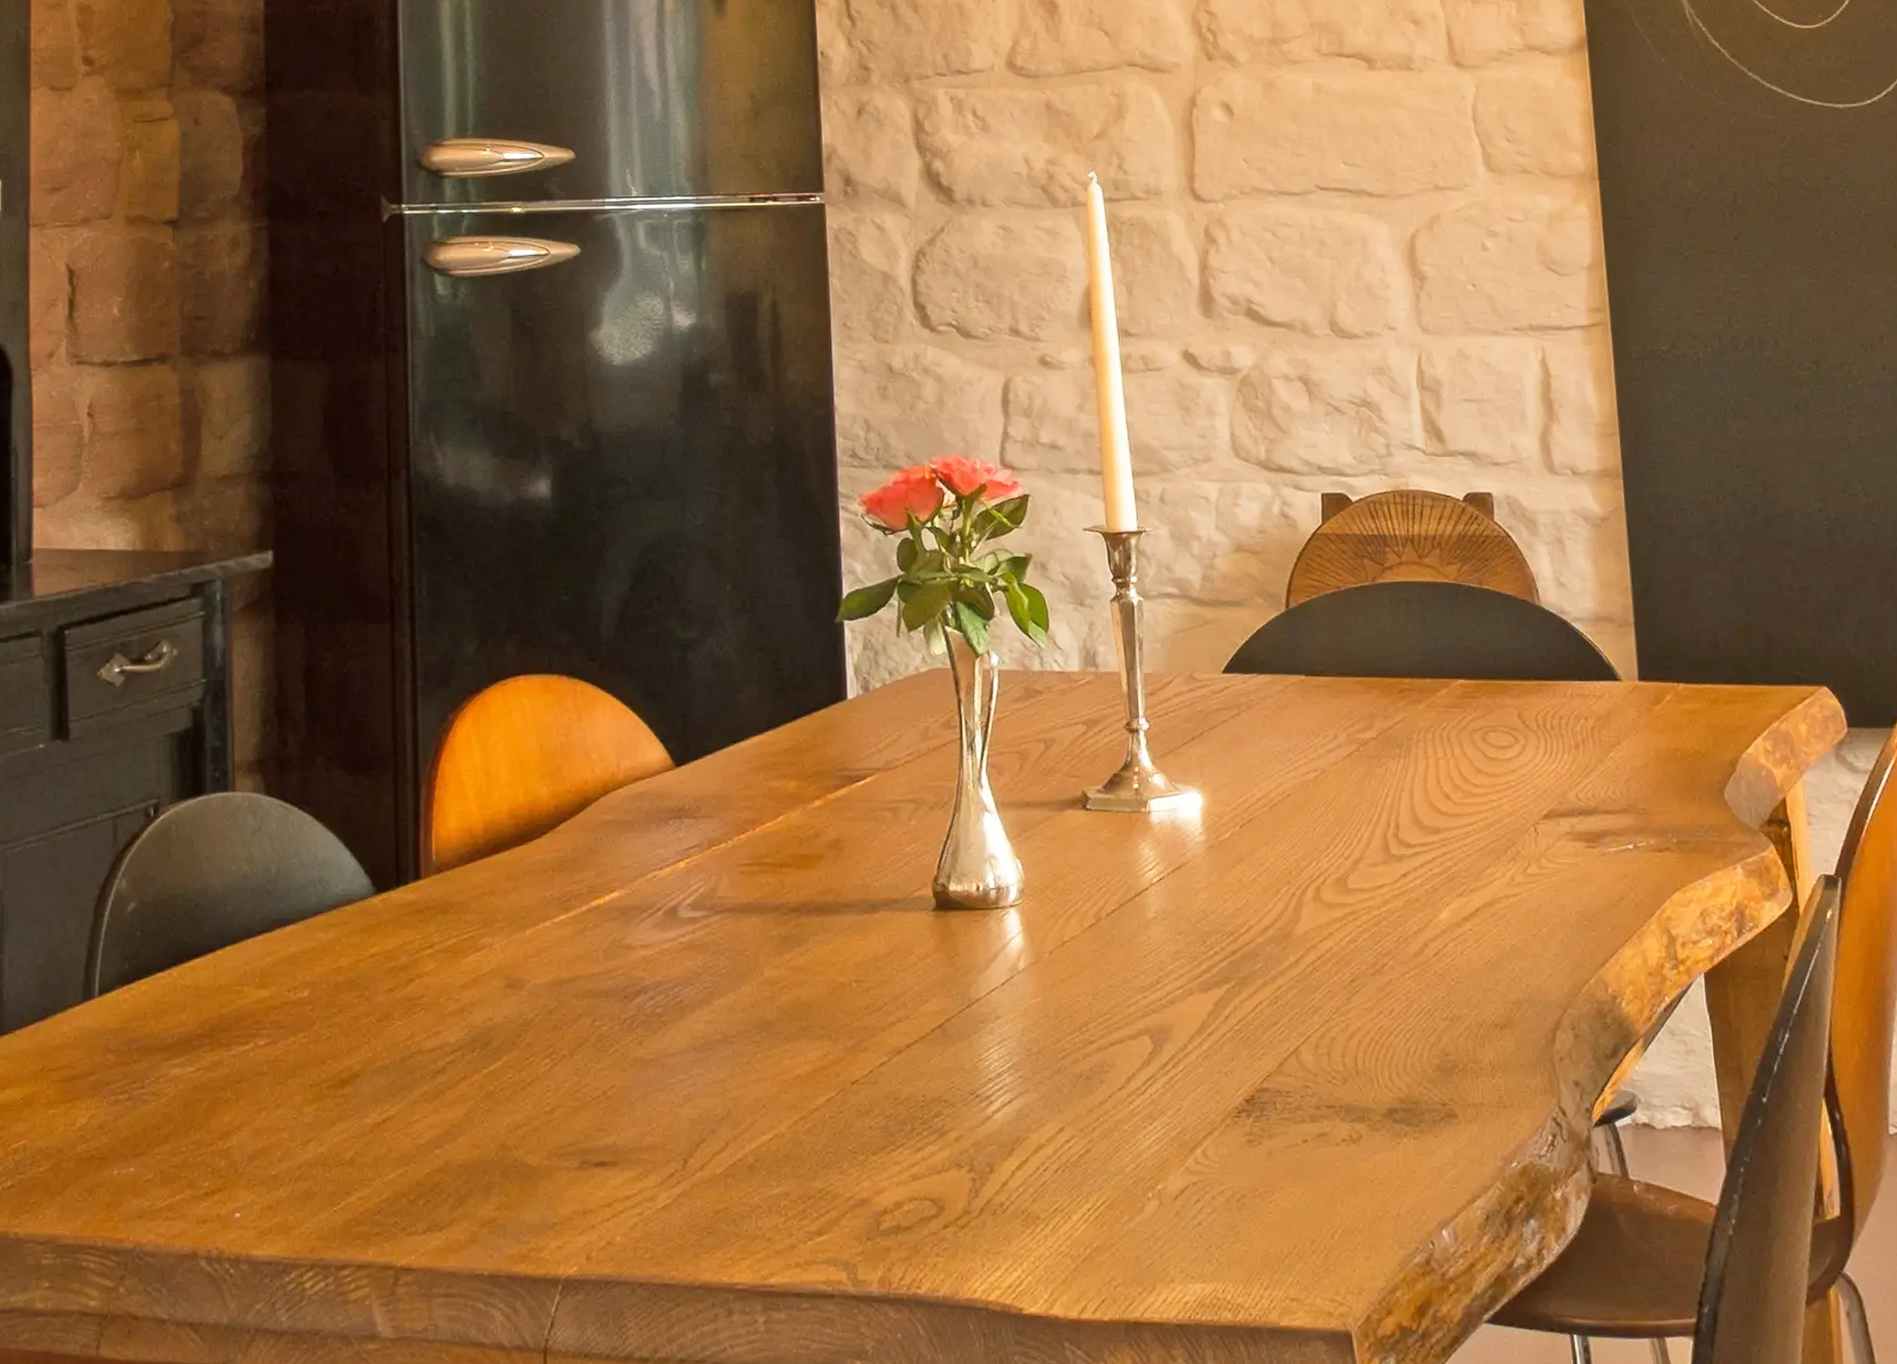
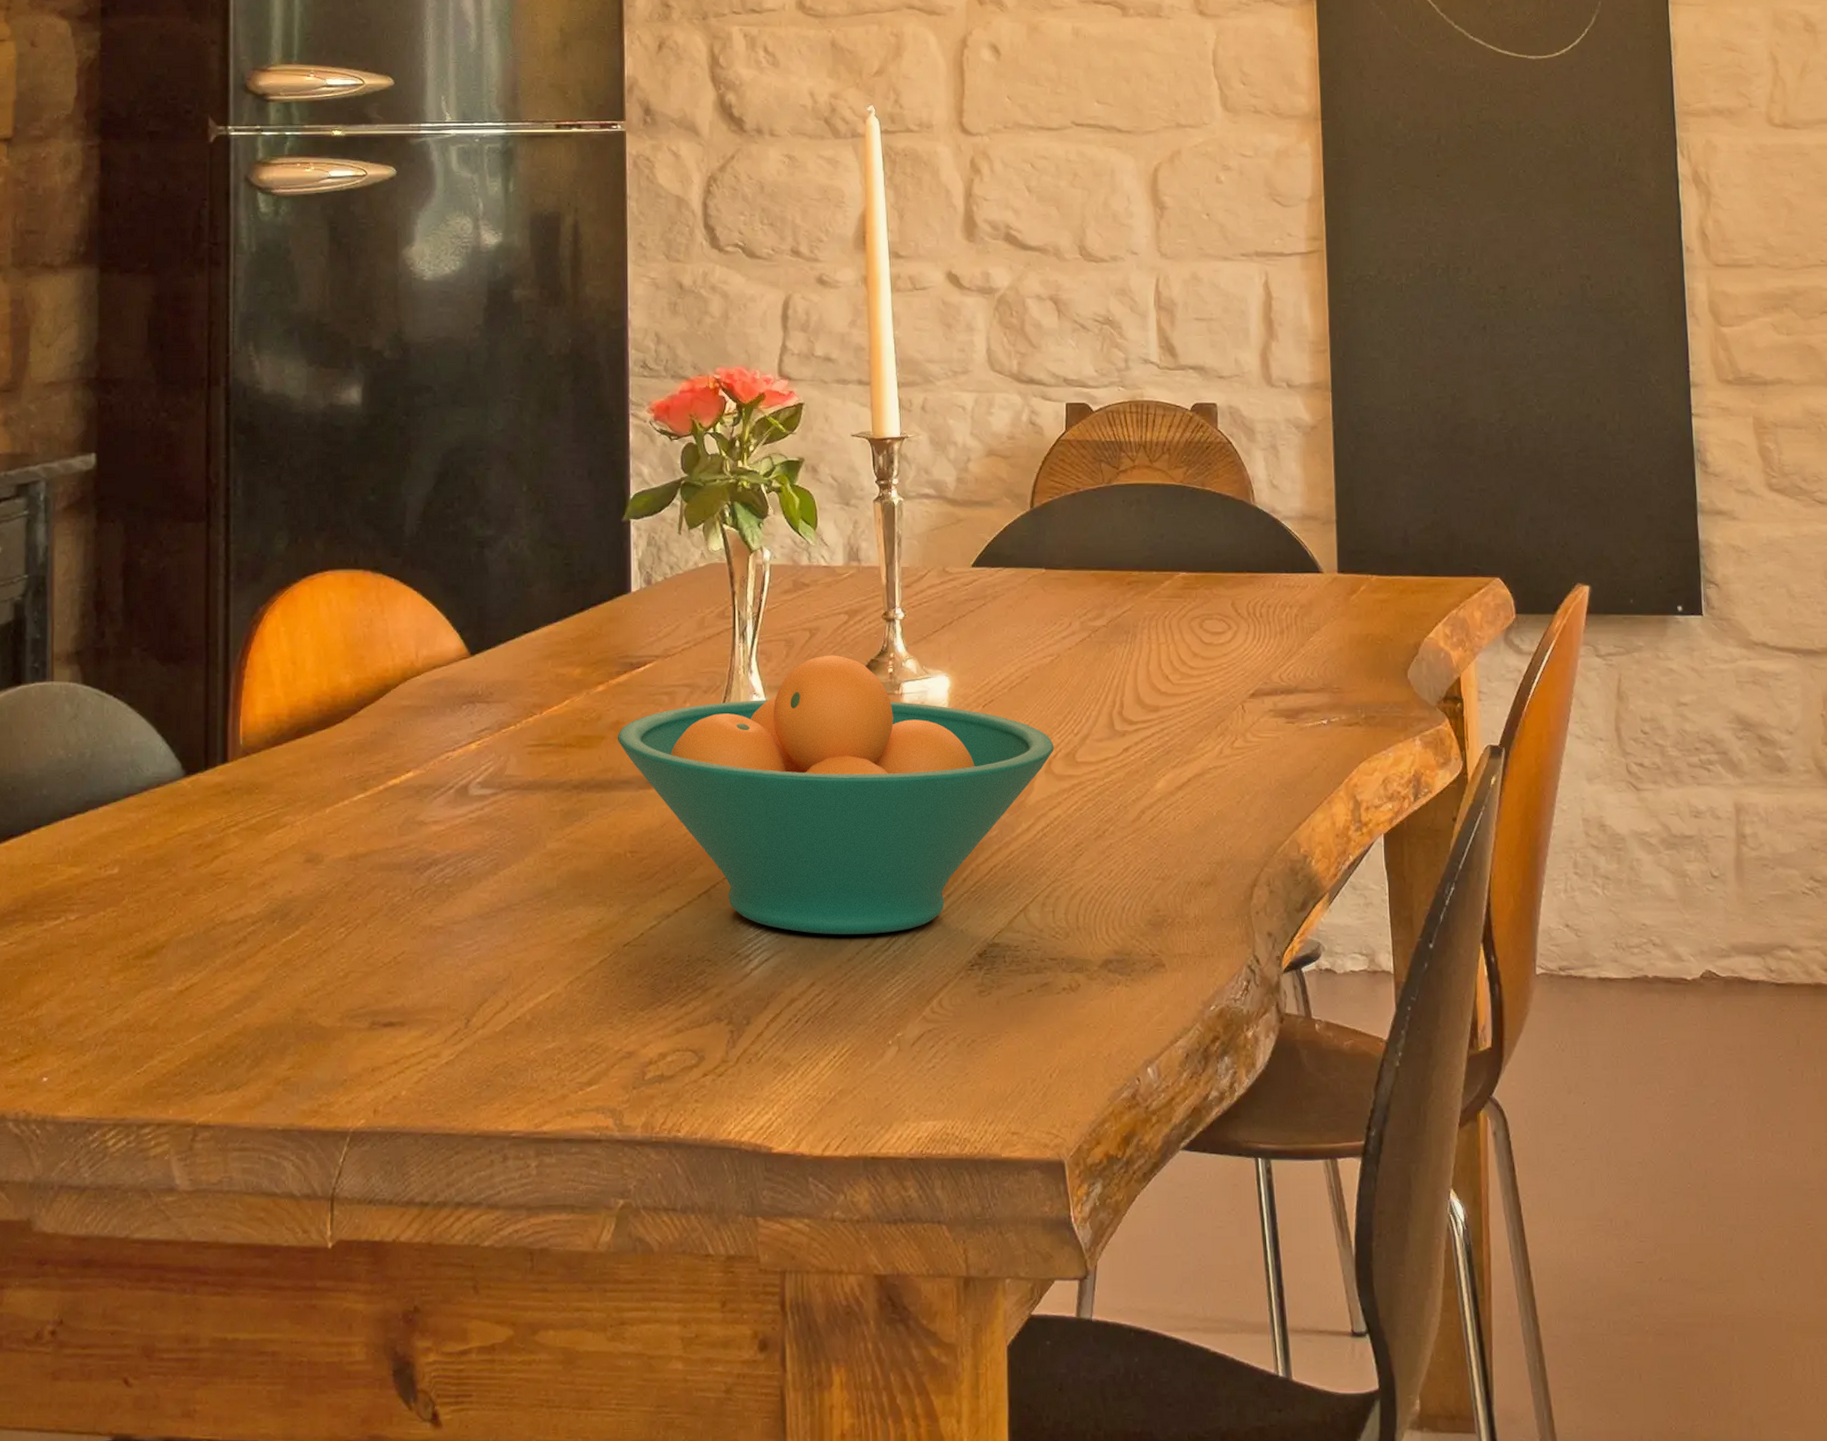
fruit bowl: none [837,769,1322,1075] -> present [617,655,1054,934]

